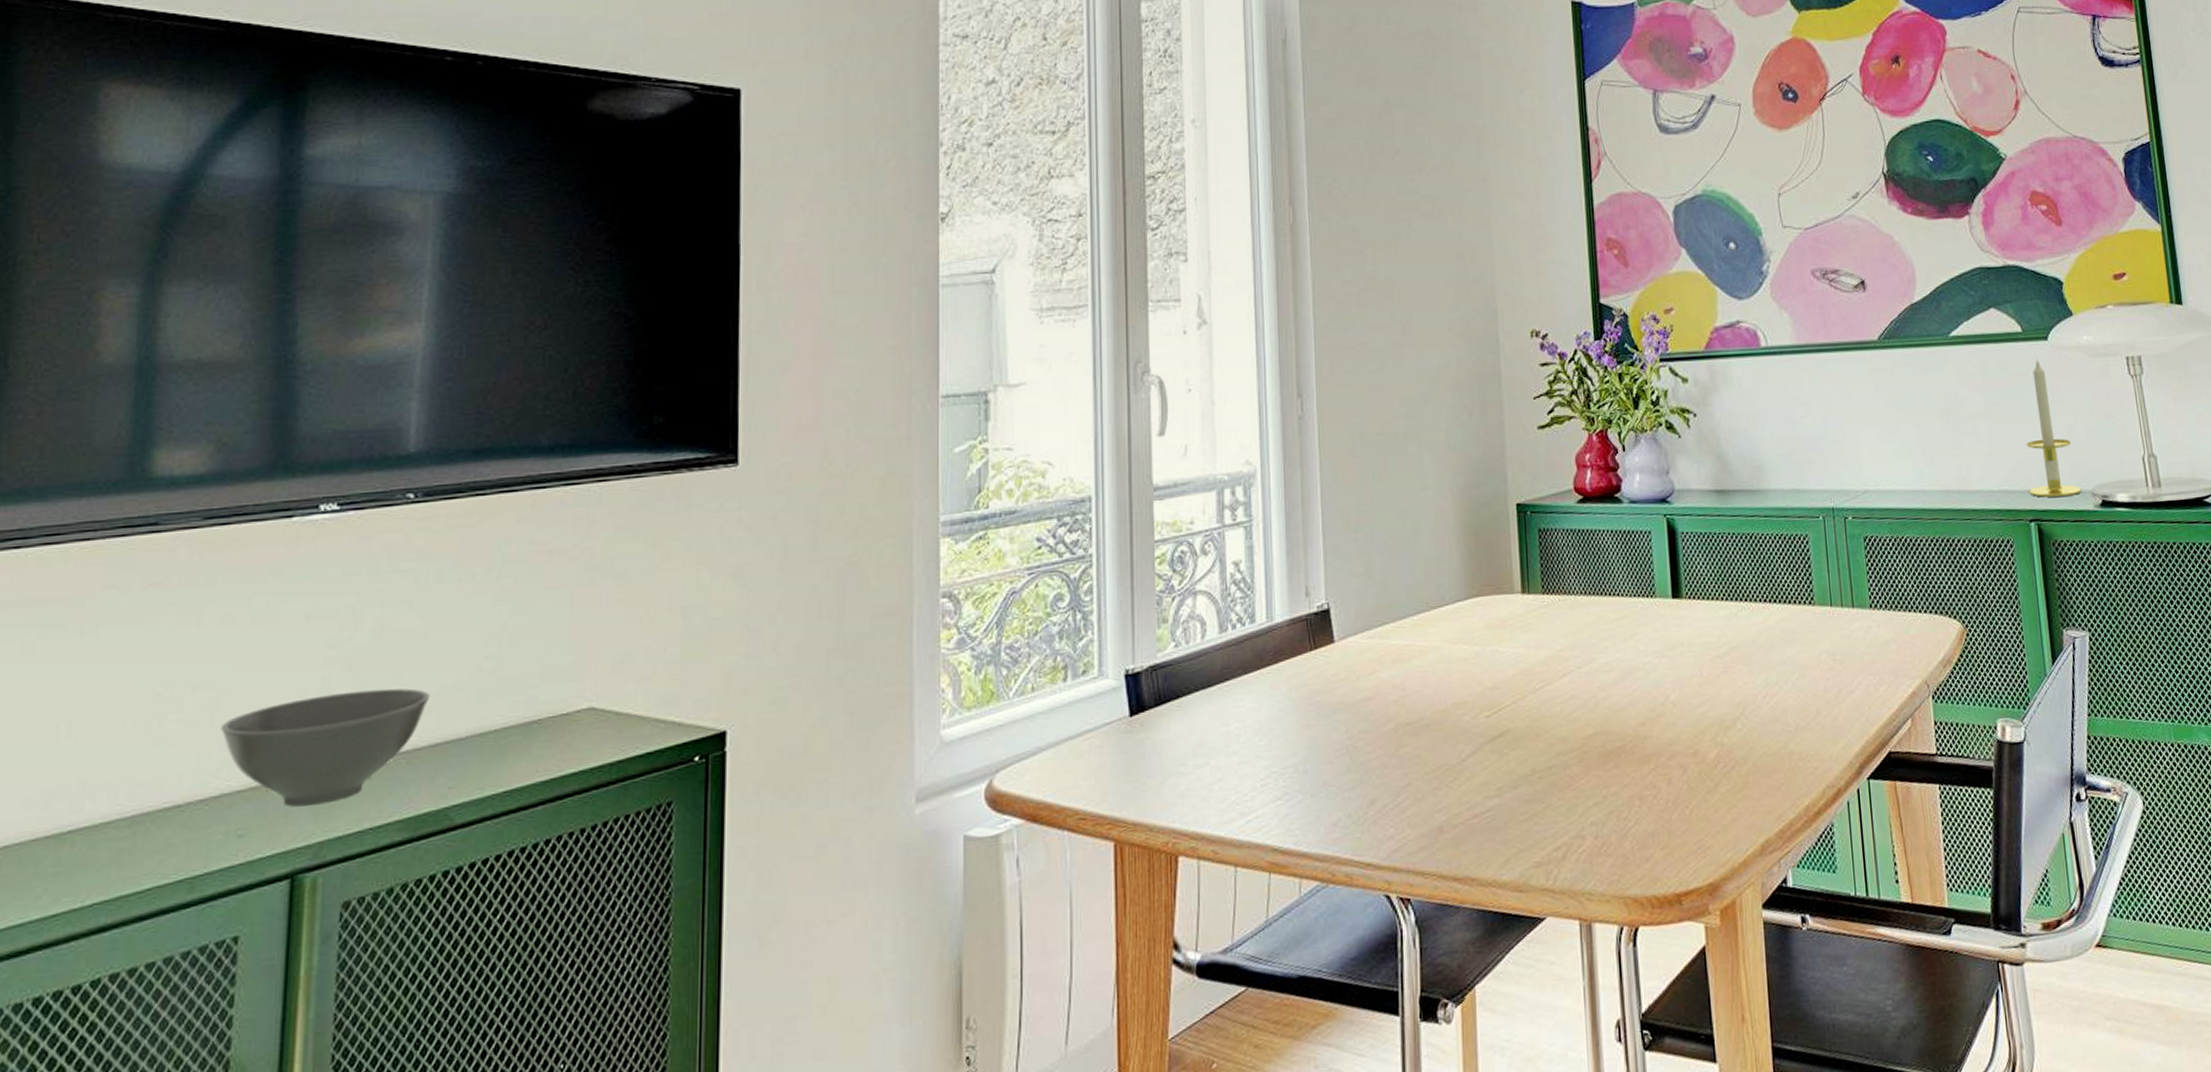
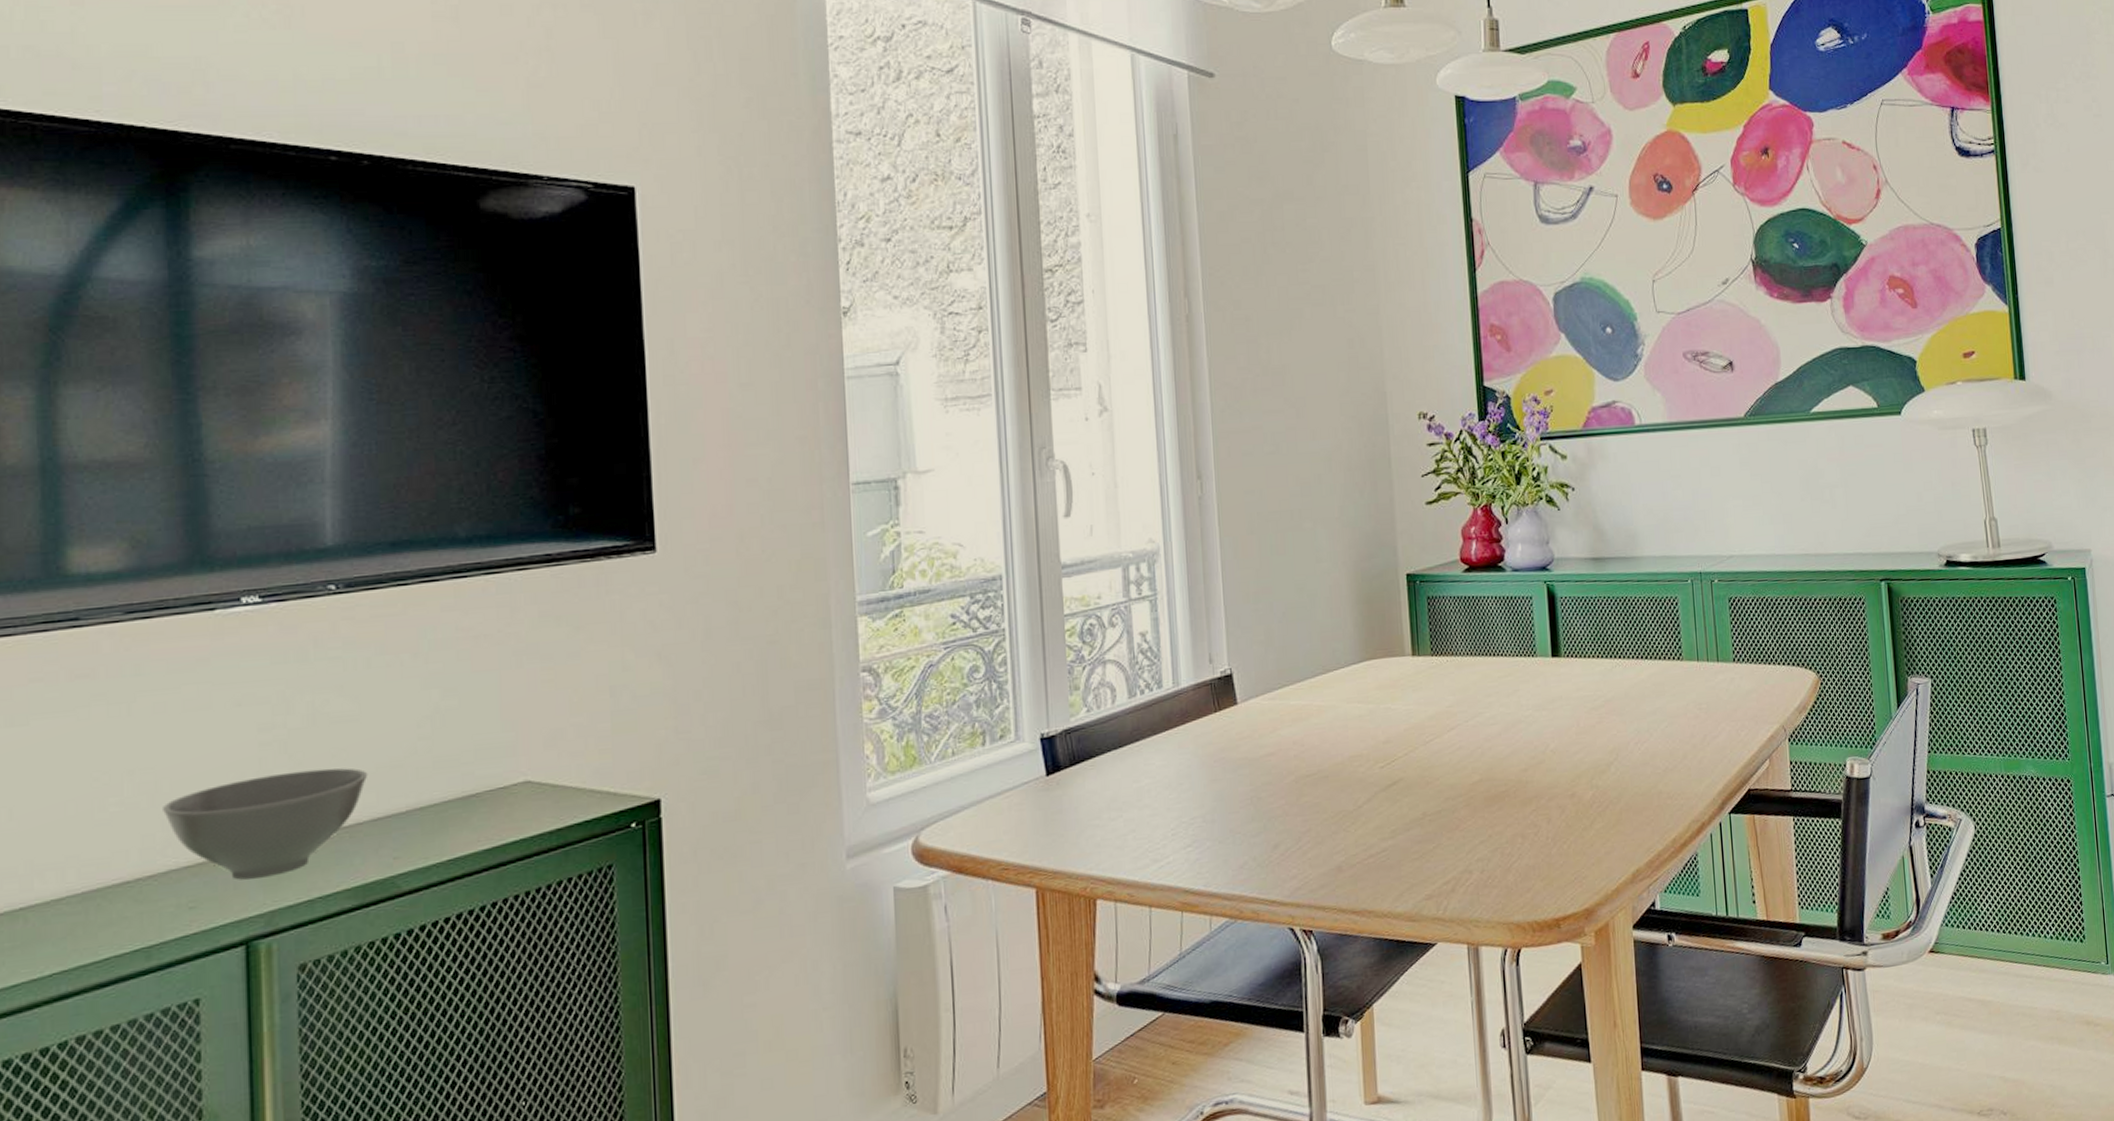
candle: present [2026,359,2082,497] -> none [1878,432,1929,559]

